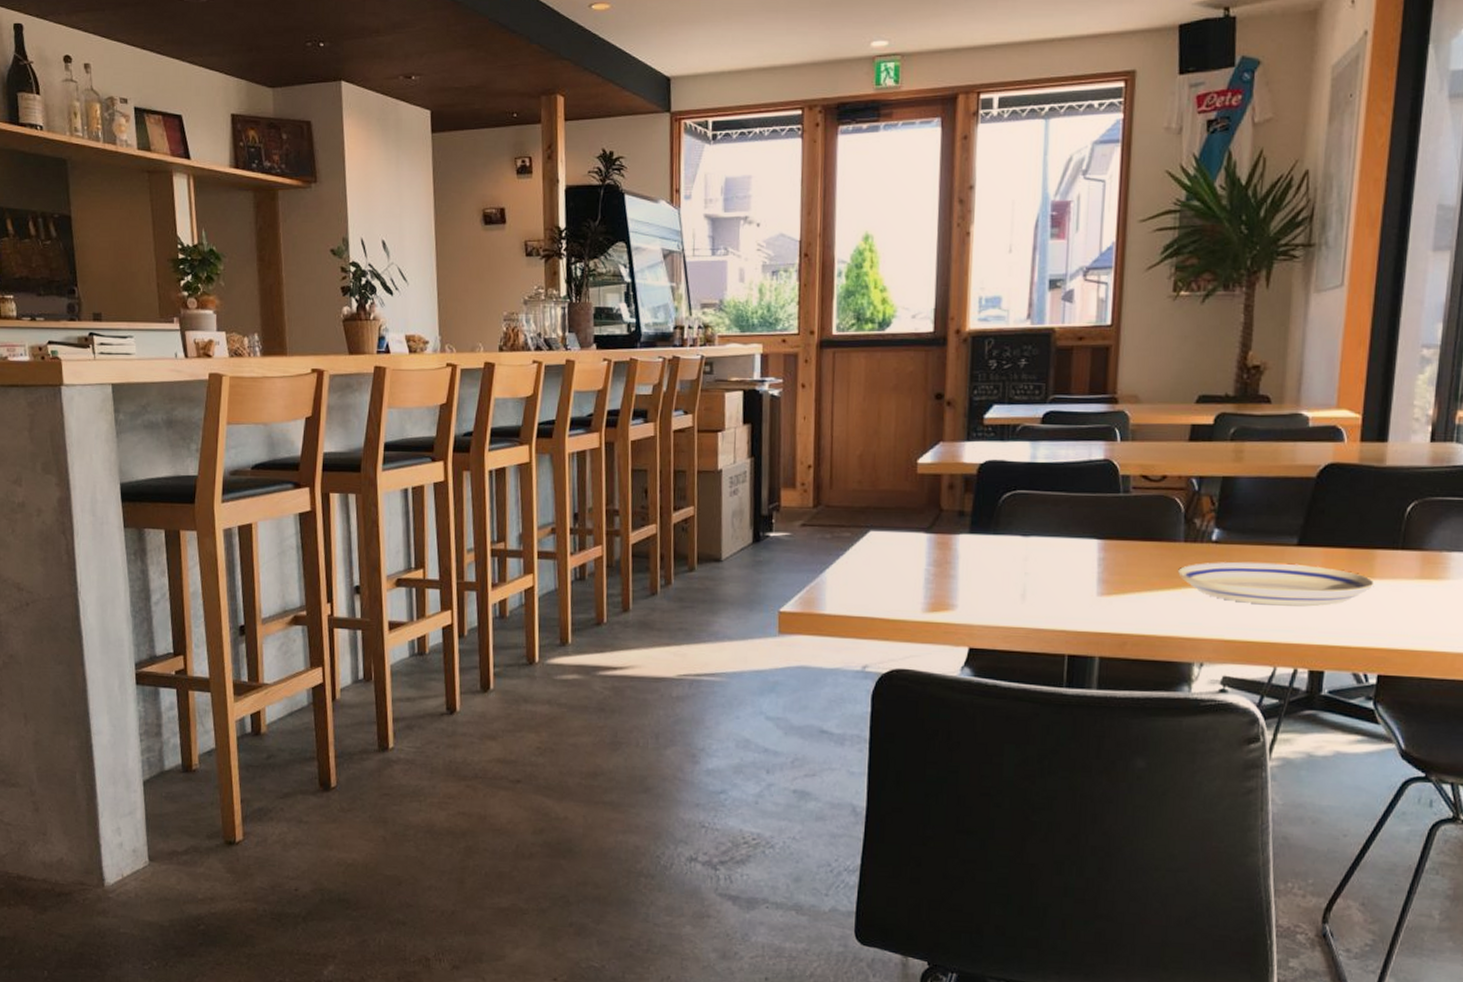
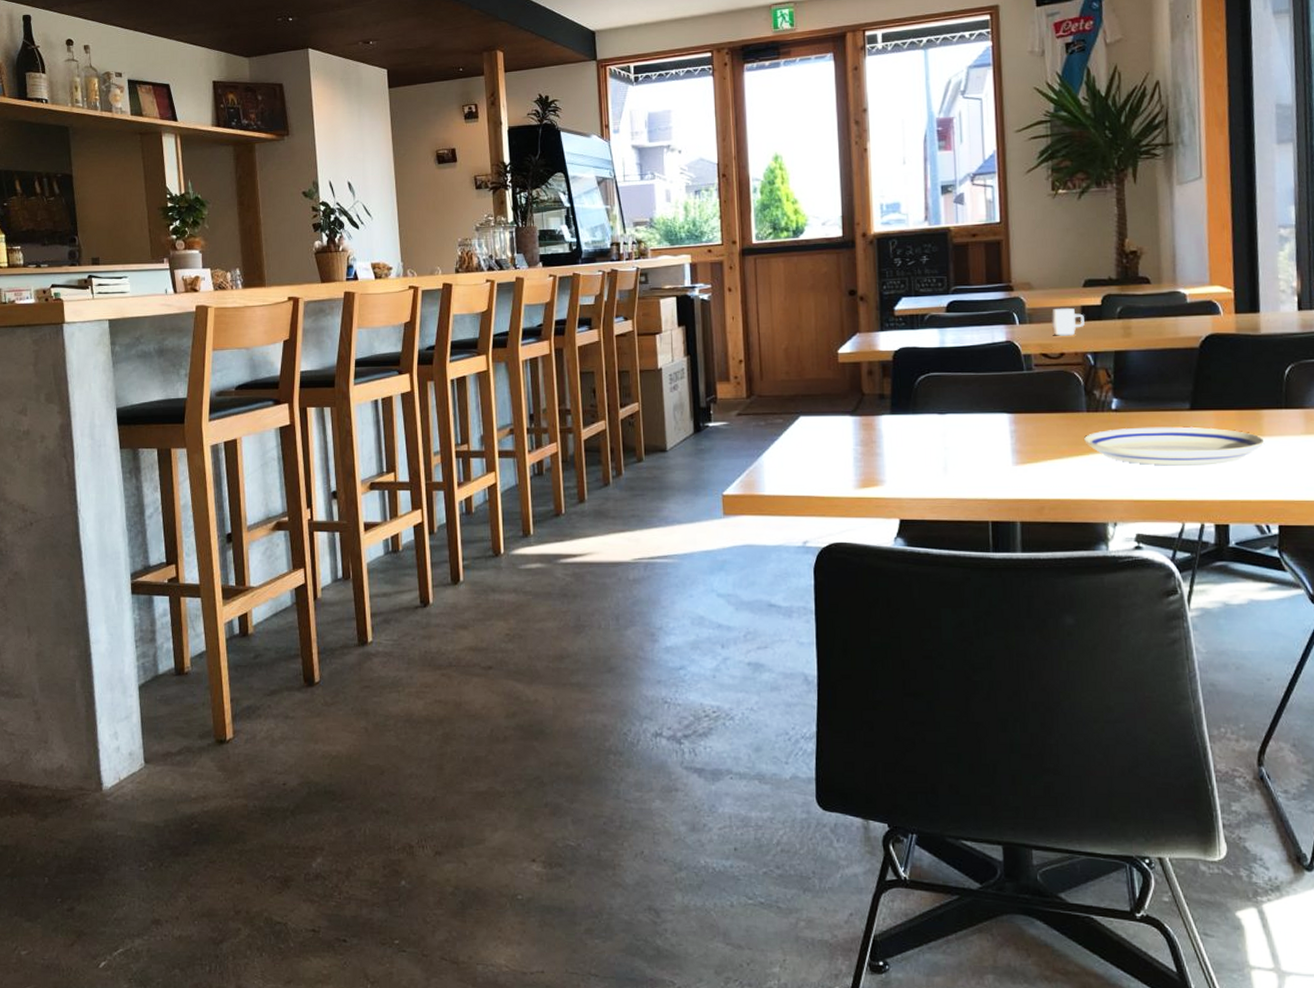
mug: none [1155,425,1193,457] -> present [1051,307,1085,336]

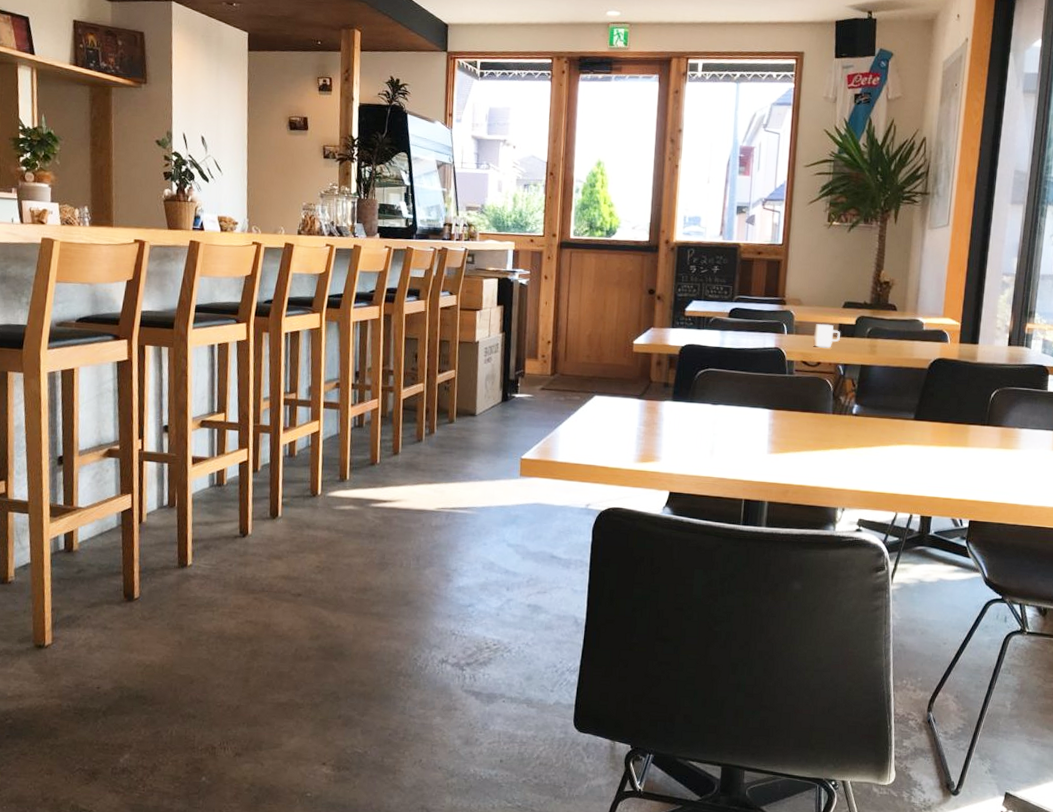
plate: present [1084,427,1265,466] -> none [827,430,968,467]

